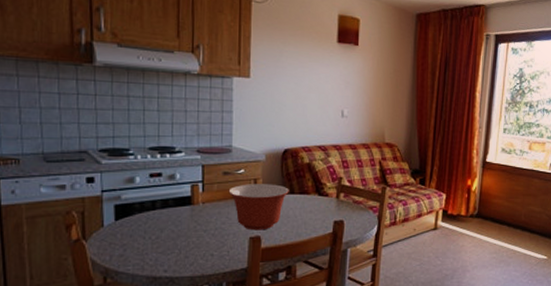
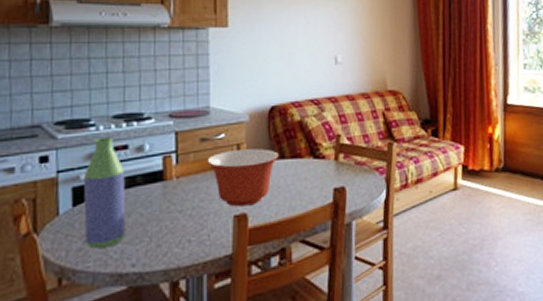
bottle: none [124,165,160,256] -> present [83,137,126,249]

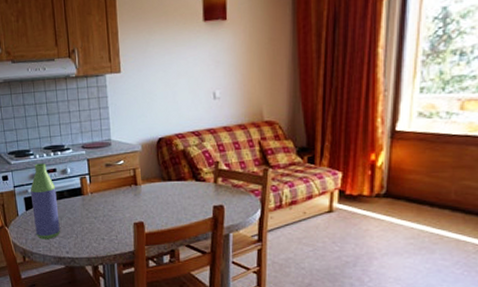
mixing bowl: present [207,148,279,207] -> none [111,172,167,217]

